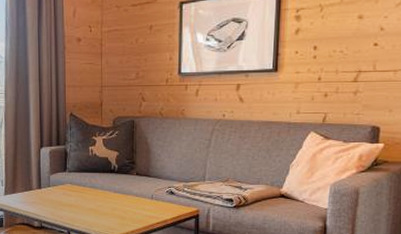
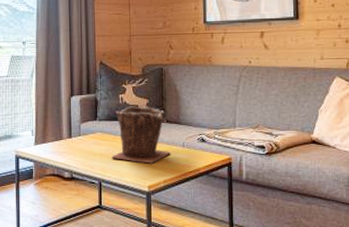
plant pot: none [80,158,139,215] -> present [111,106,171,164]

